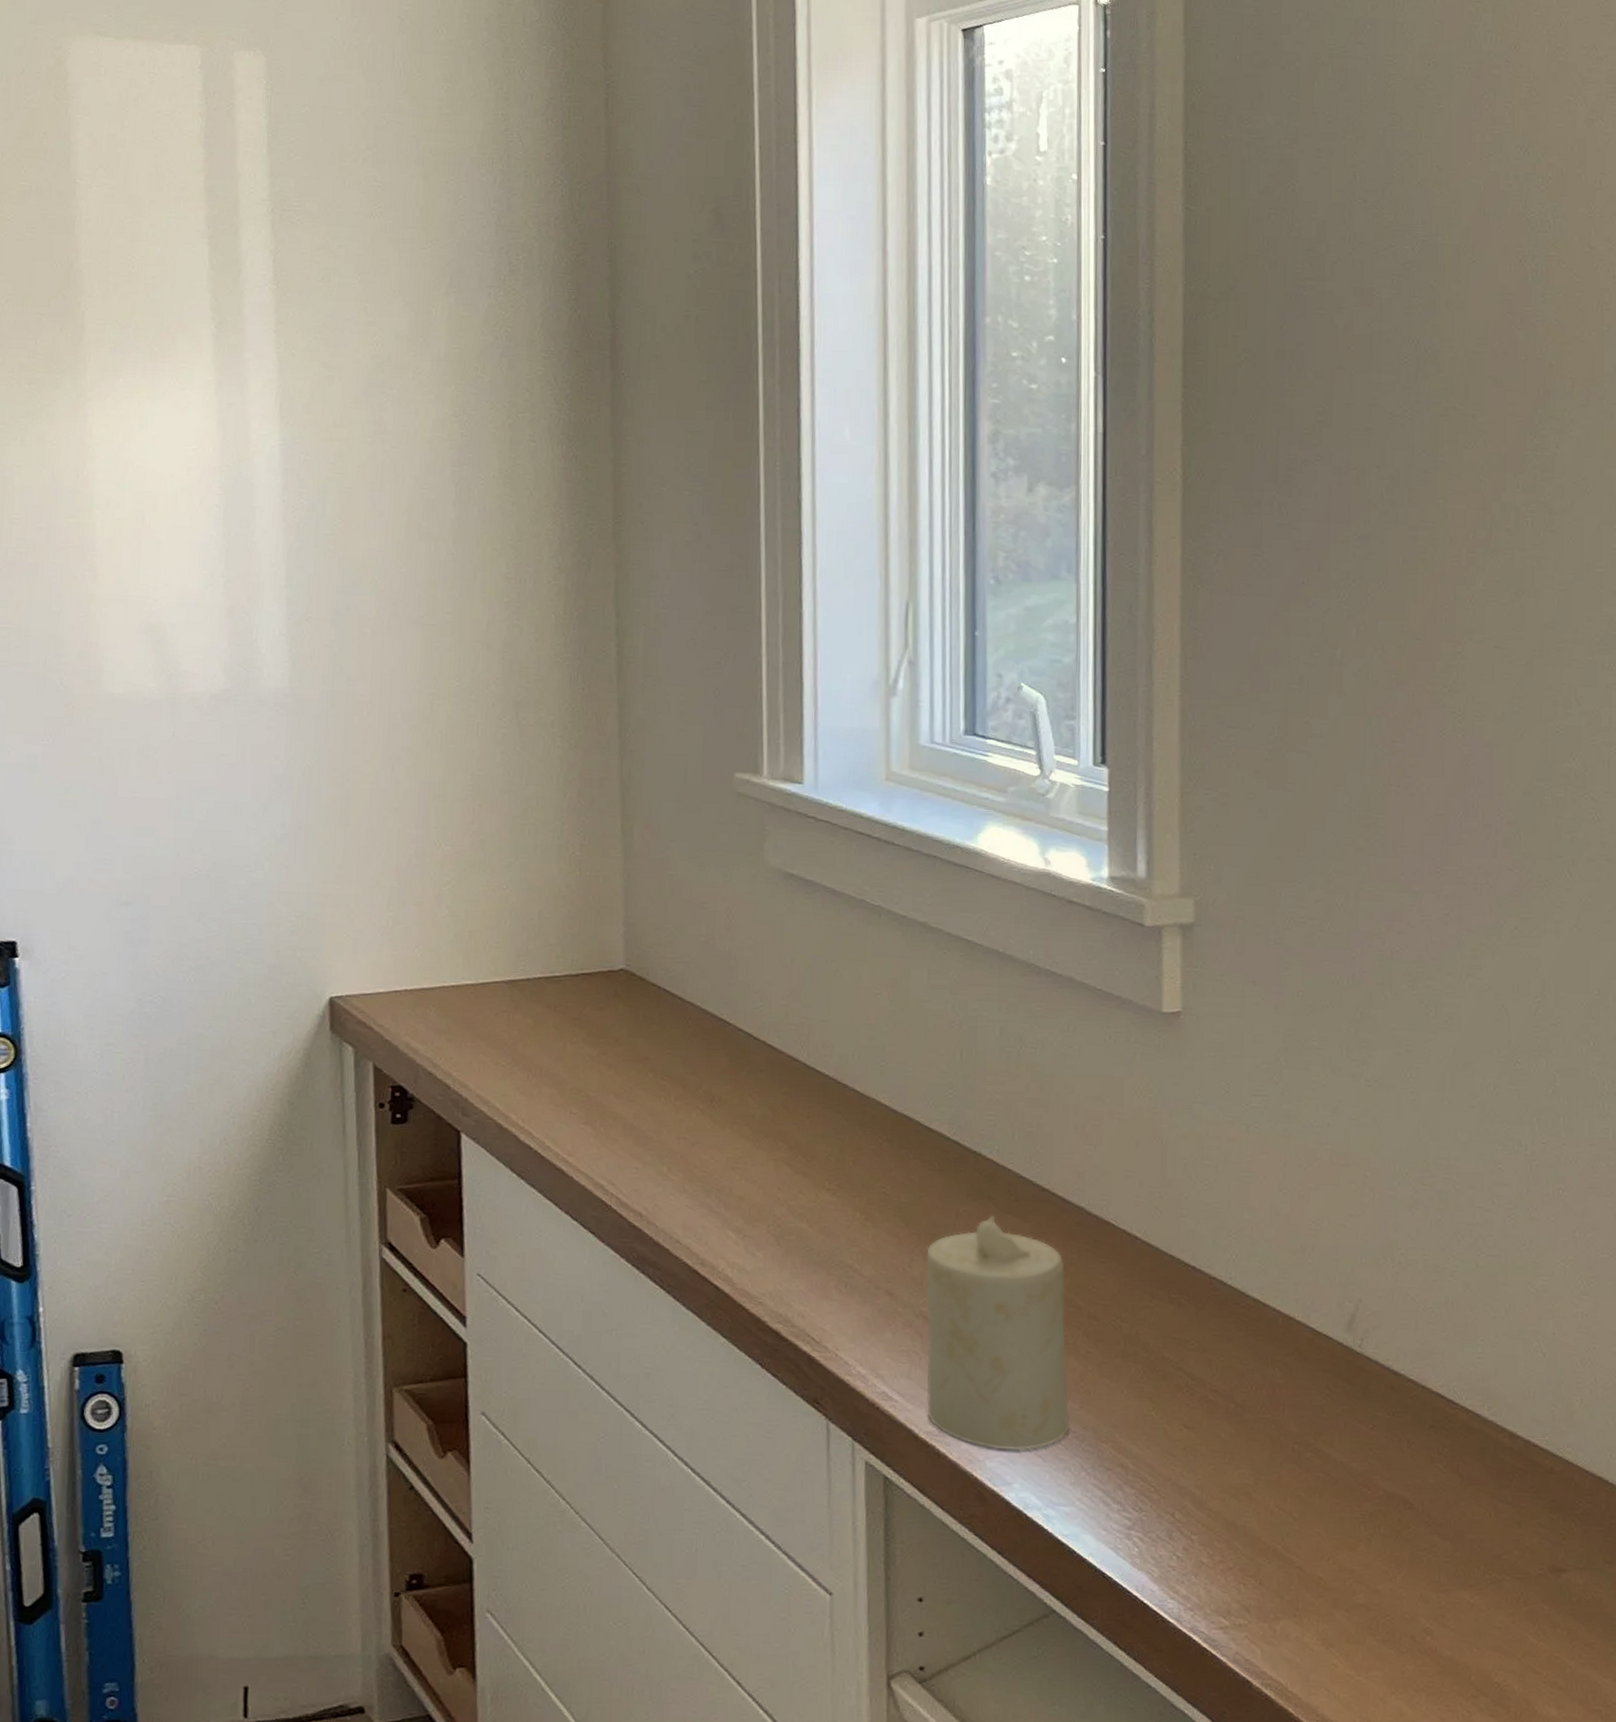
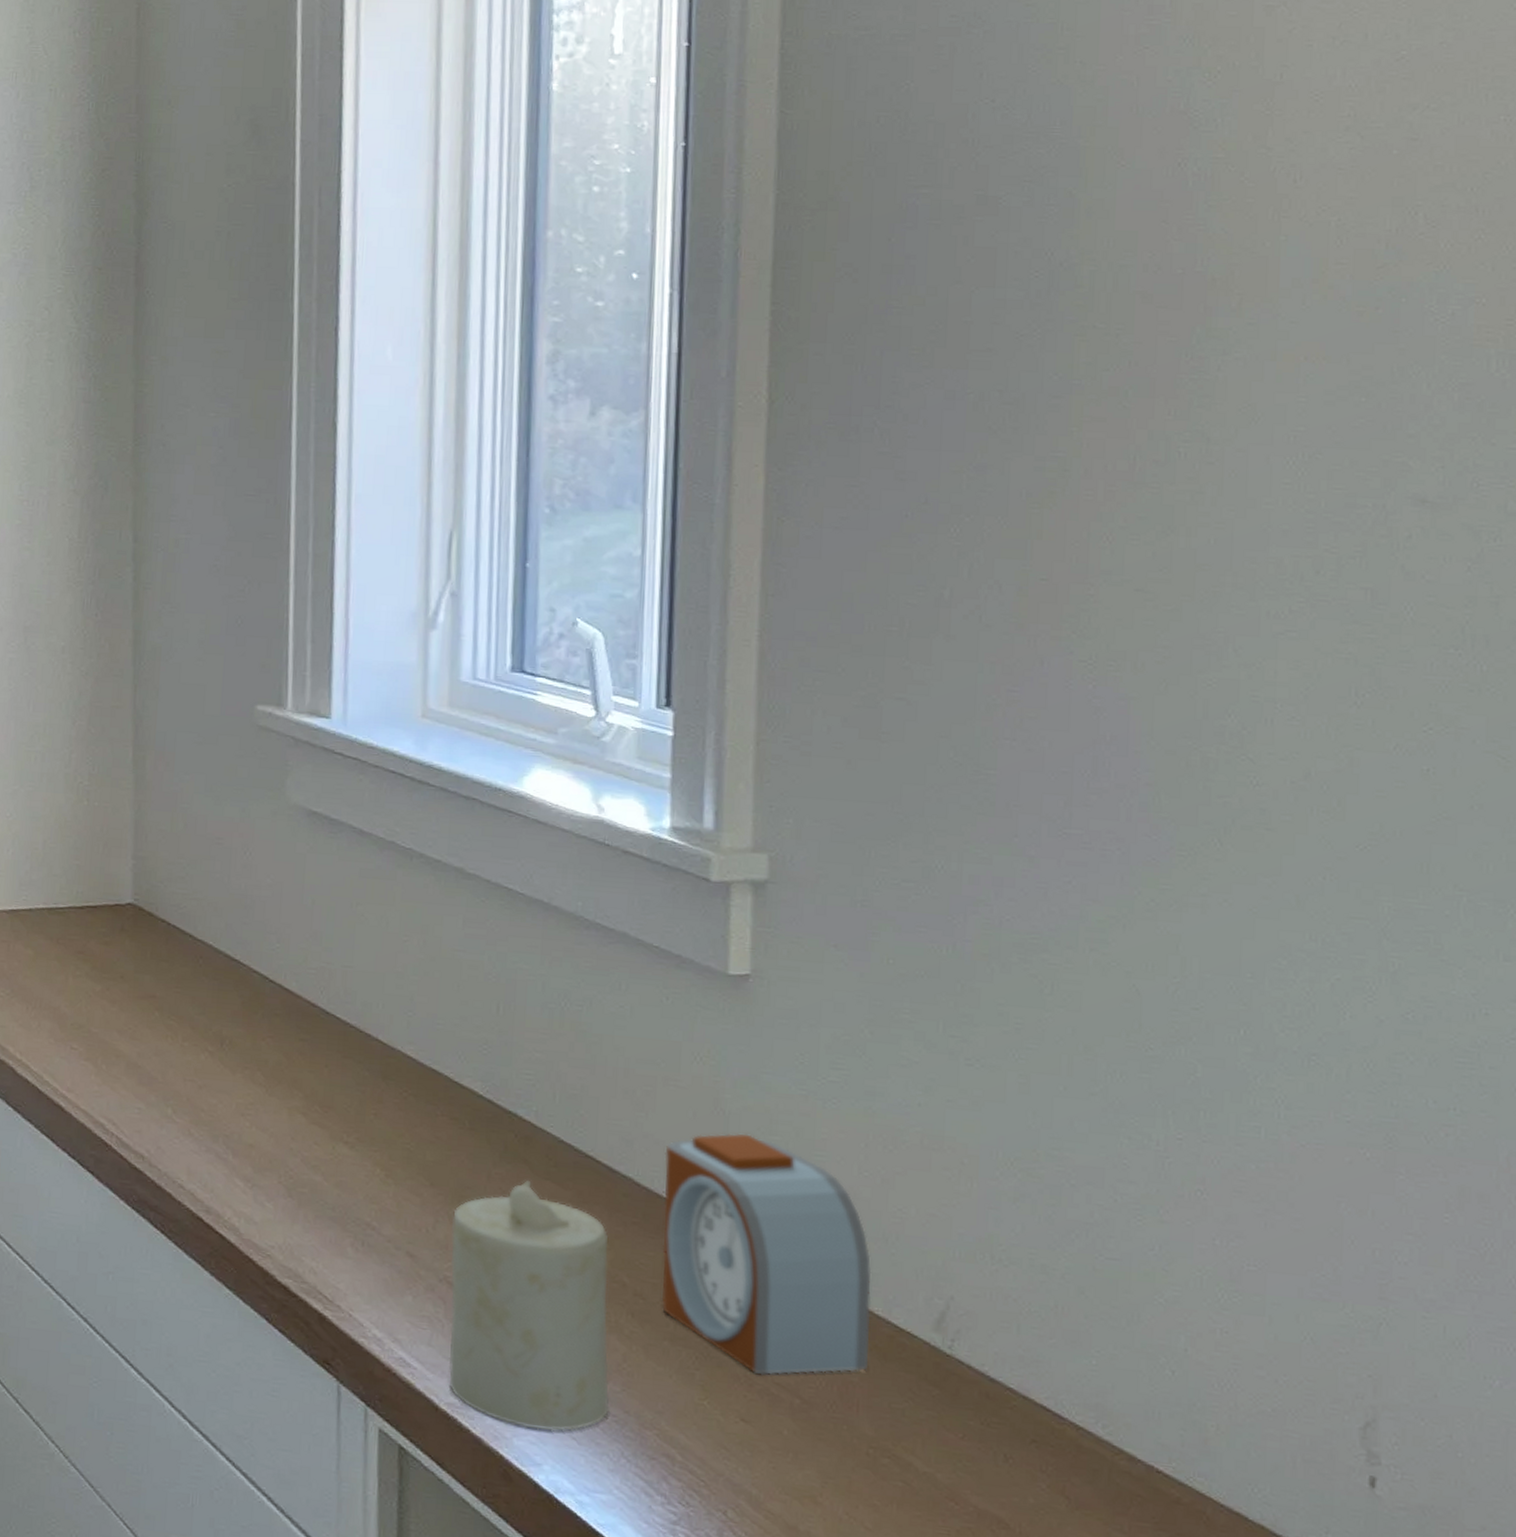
alarm clock: none [1112,1160,1293,1384] -> present [661,1133,872,1375]

